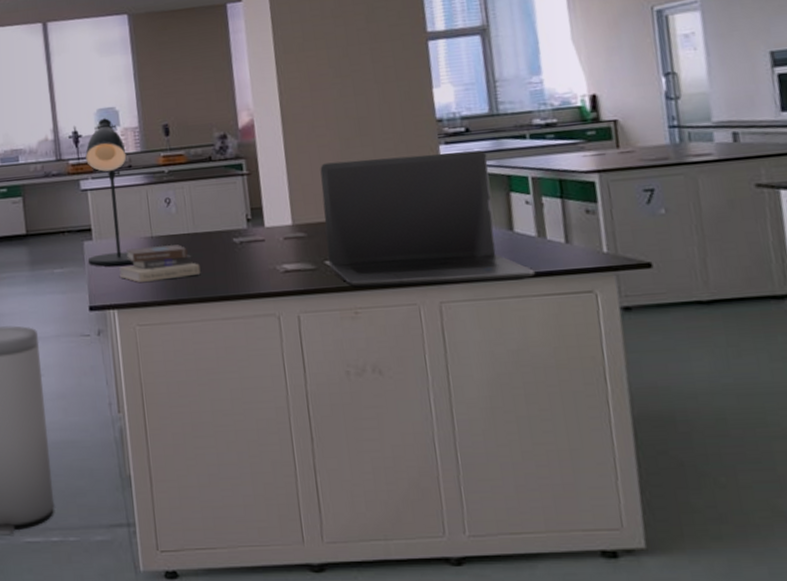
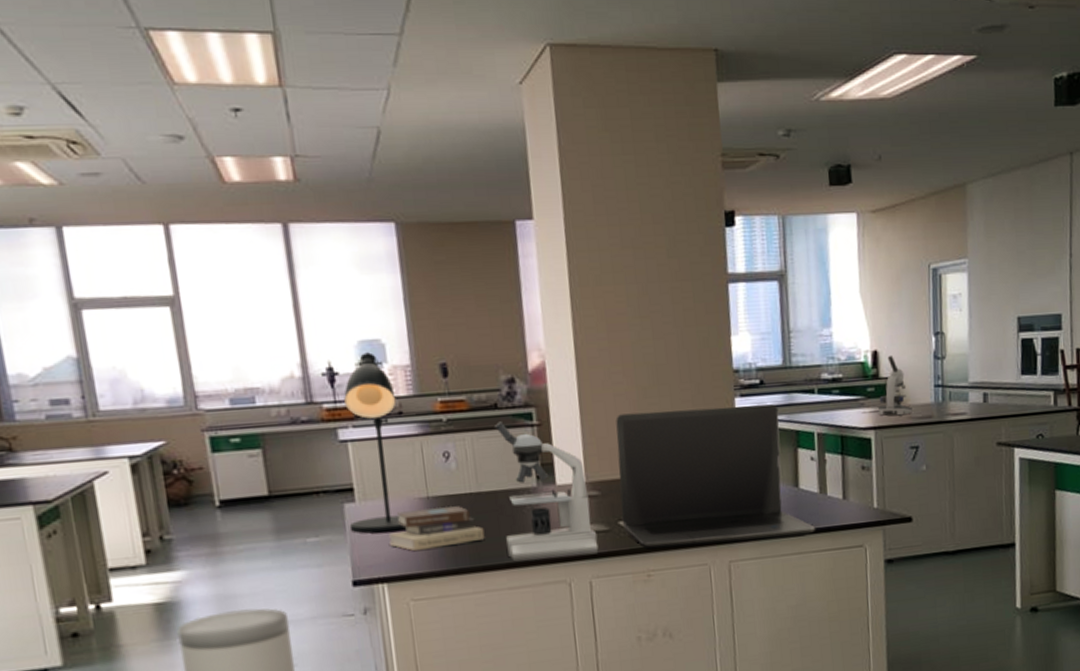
microscope: none [208,172,306,295] -> present [493,421,599,562]
microscope: none [601,98,644,159] -> present [878,355,913,416]

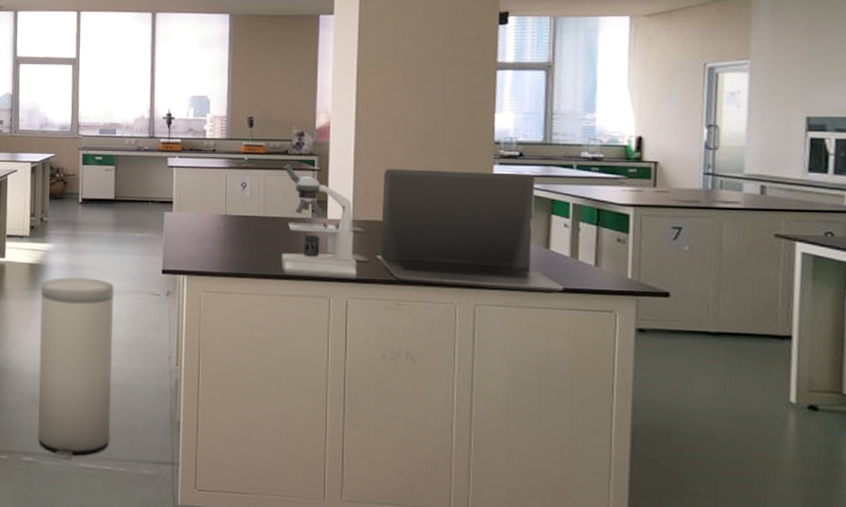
desk lamp: present [344,352,407,534] -> none [166,105,213,238]
books: present [388,505,485,552] -> none [192,223,265,255]
microscope: present [878,355,913,416] -> none [640,141,677,197]

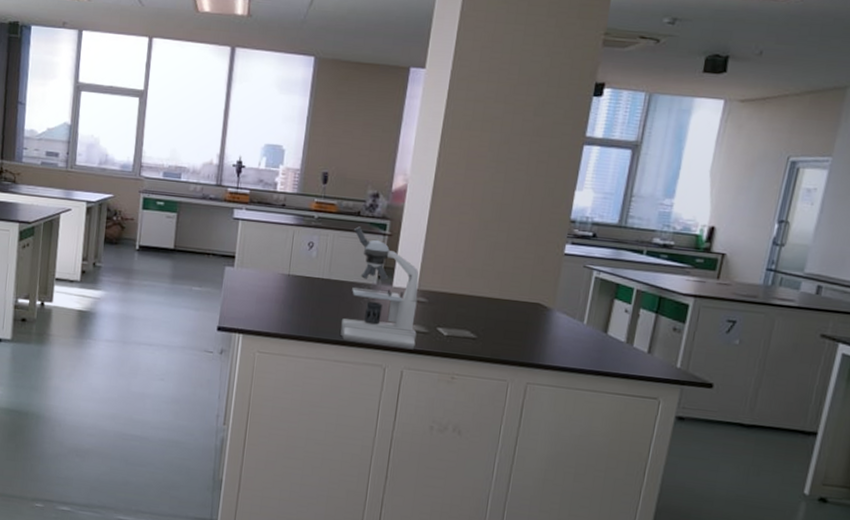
pedal bin: present [37,277,114,460] -> none [75,327,166,511]
laptop computer: present [380,169,564,294] -> none [440,239,615,378]

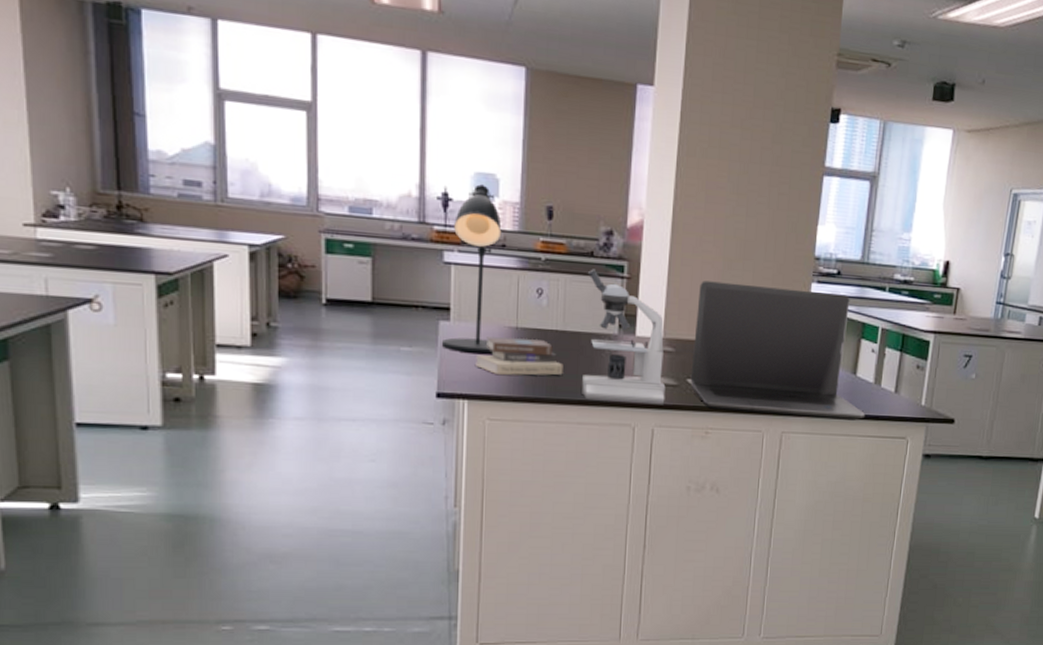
desk lamp: none [225,154,284,297] -> present [441,184,502,355]
books: none [251,281,326,318] -> present [474,337,563,376]
laptop computer: none [440,239,615,378] -> present [690,280,866,421]

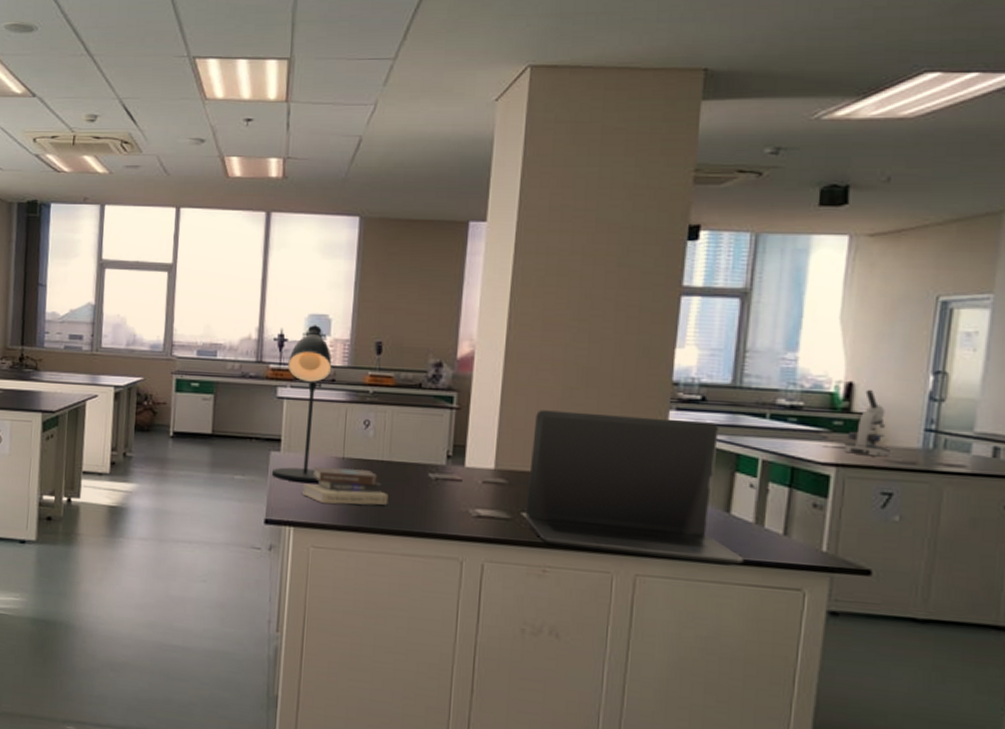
microscope: present [581,269,666,405] -> none [406,400,497,540]
microscope: none [941,267,972,326] -> present [845,389,890,457]

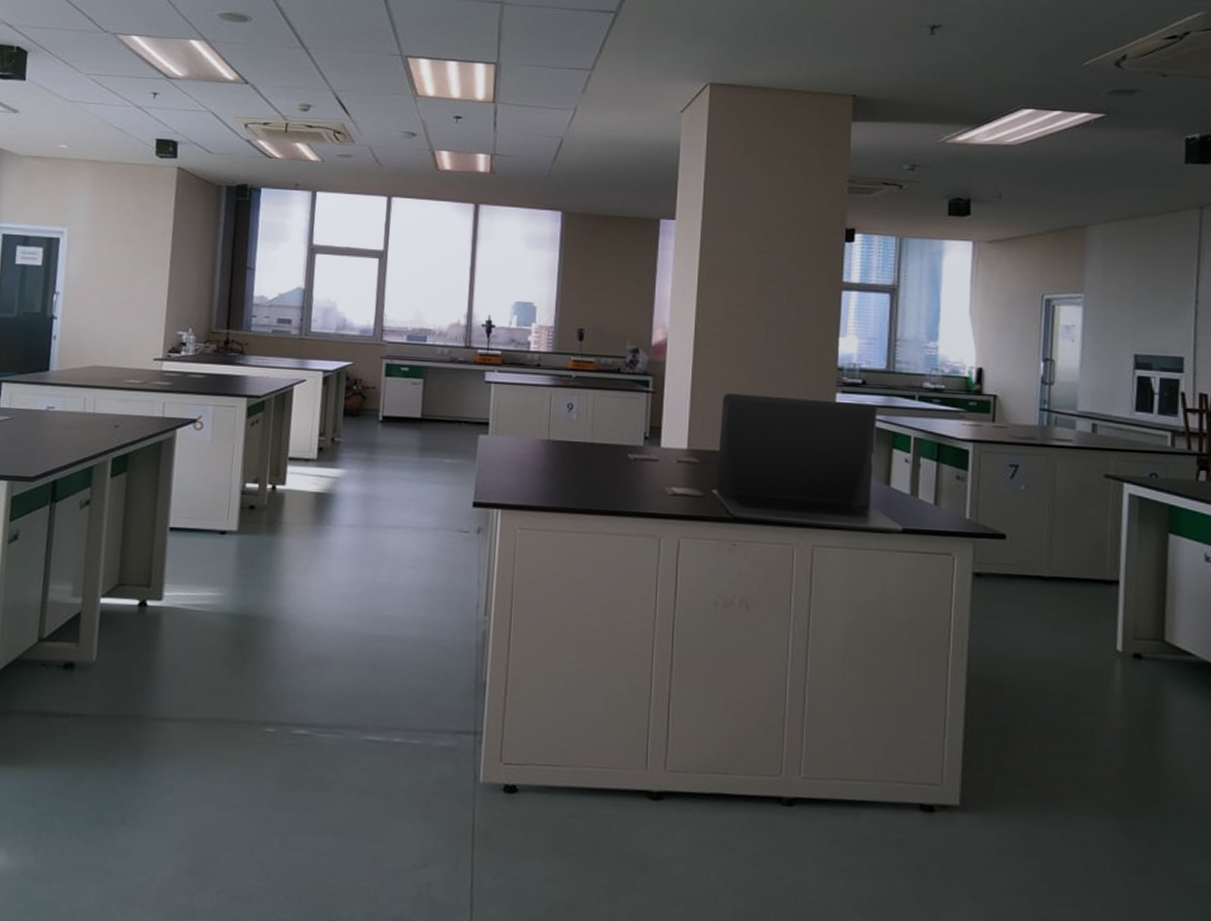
desk lamp: present [271,325,332,484] -> none [479,312,537,466]
books: present [301,466,389,505] -> none [509,449,591,486]
microscope: present [845,389,890,457] -> none [979,374,1014,434]

